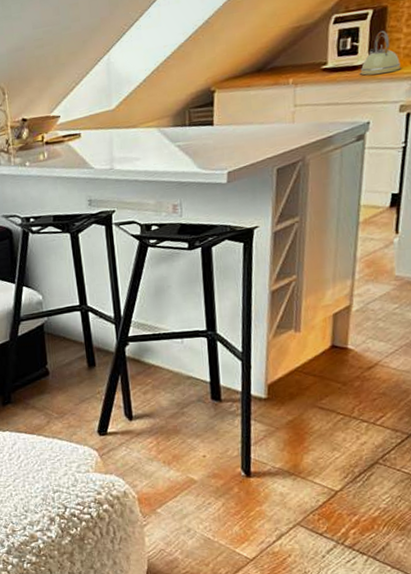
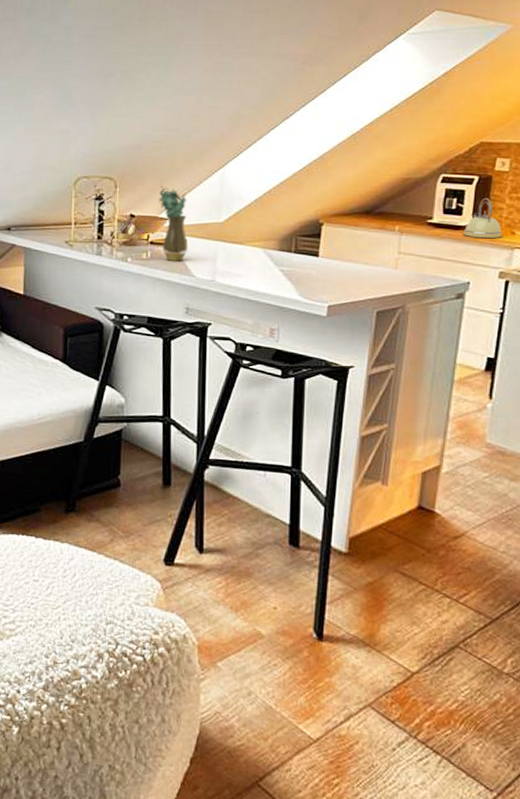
vase: none [47,84,84,158] -> present [159,186,188,261]

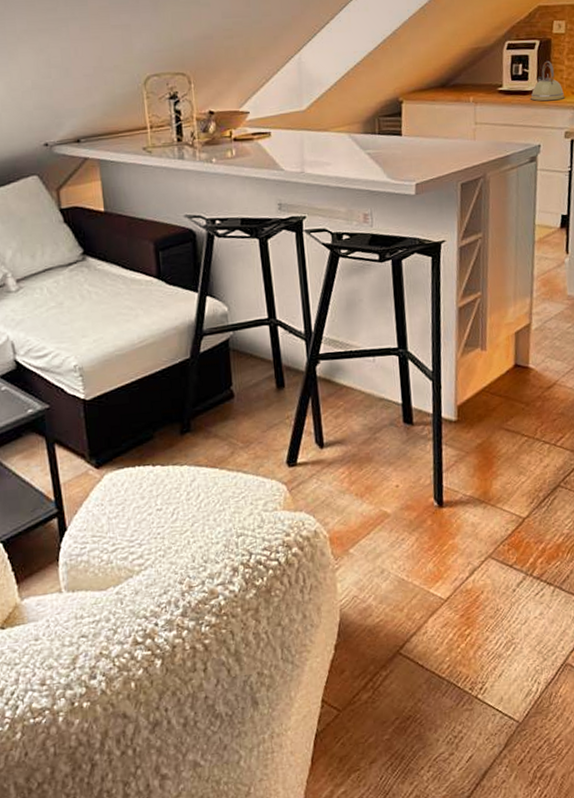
vase: present [159,186,188,261] -> none [236,78,274,157]

